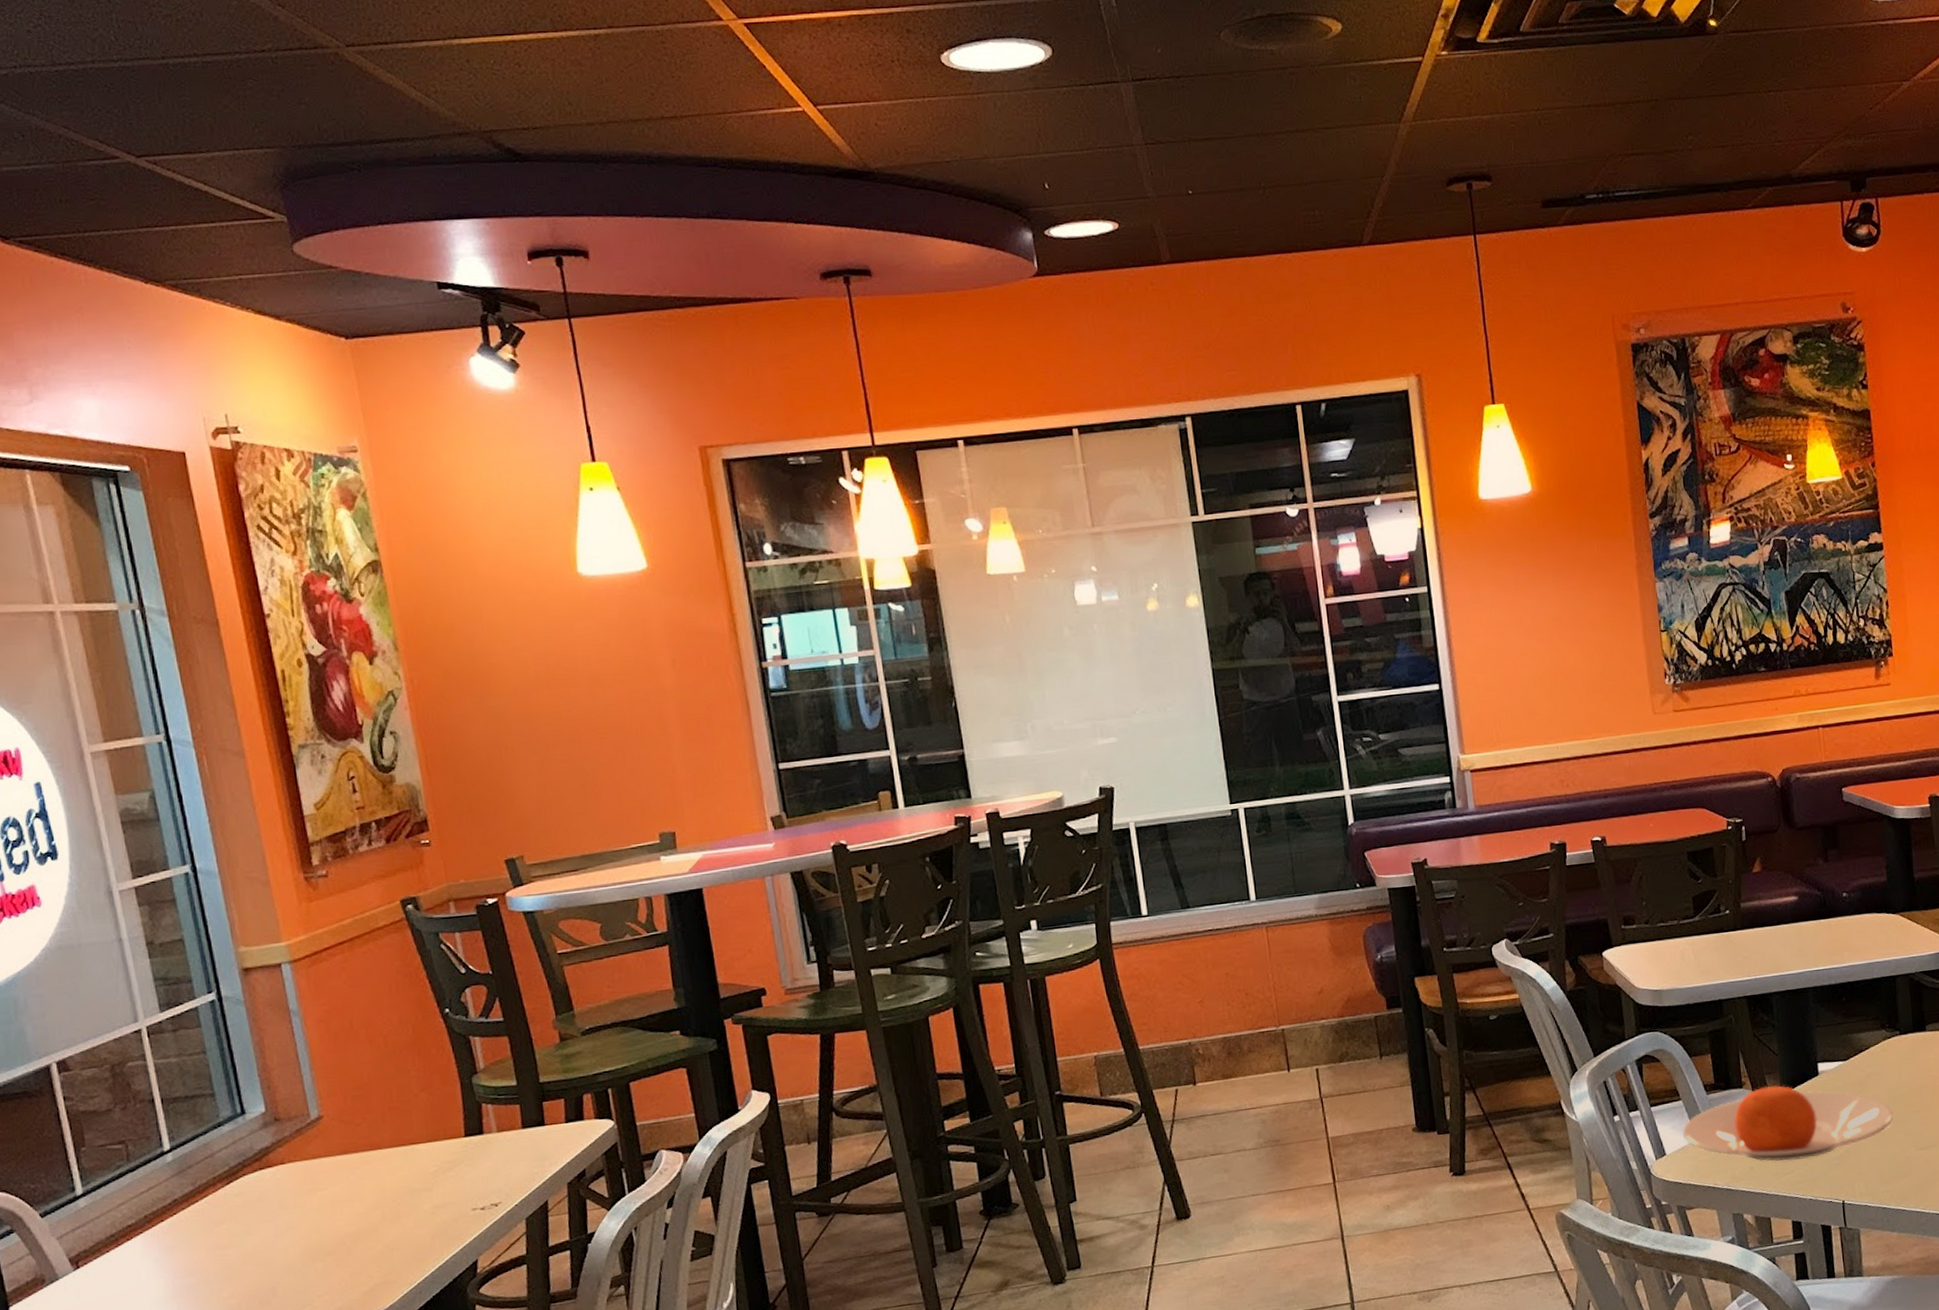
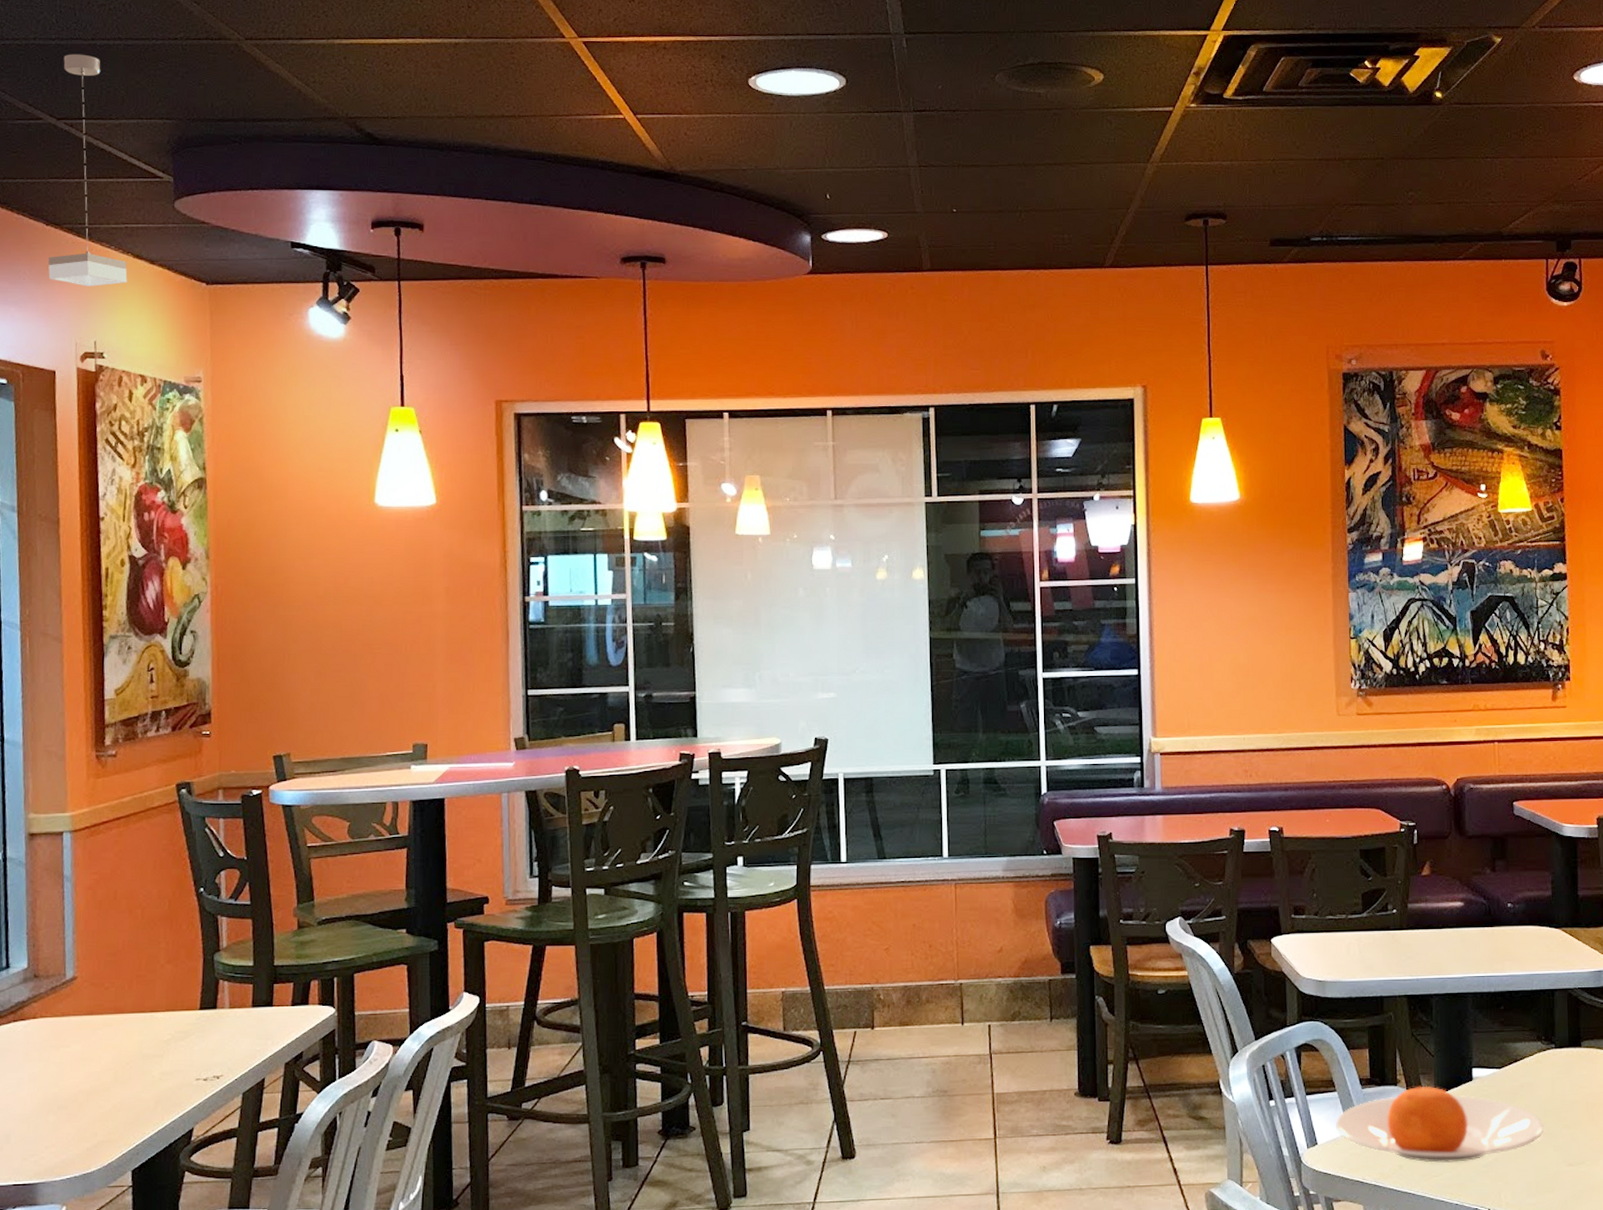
pendant lamp: none [131,76,252,352] -> present [48,54,128,287]

